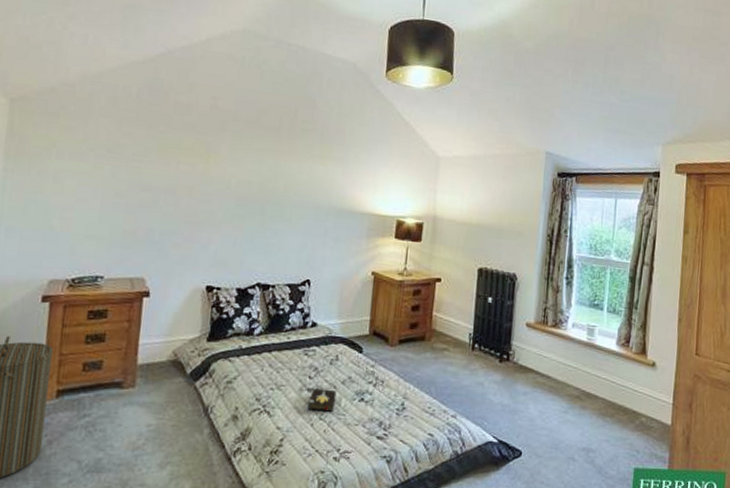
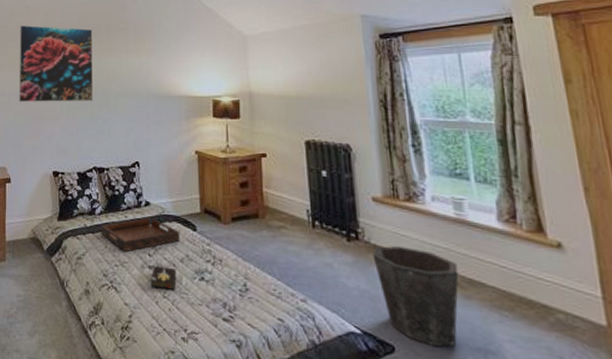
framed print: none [168,106,273,209] -> present [18,25,94,102]
serving tray: none [258,339,345,375] -> present [101,217,180,252]
waste bin: none [518,366,581,449] -> present [372,246,459,347]

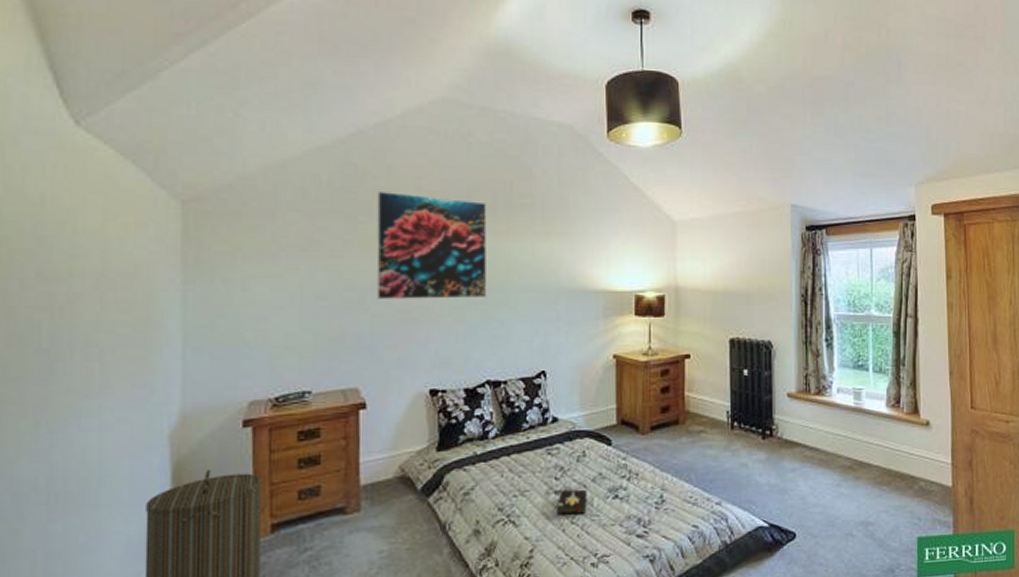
serving tray: present [101,217,180,252] -> none [495,435,592,479]
waste bin: present [372,246,459,347] -> none [784,439,852,526]

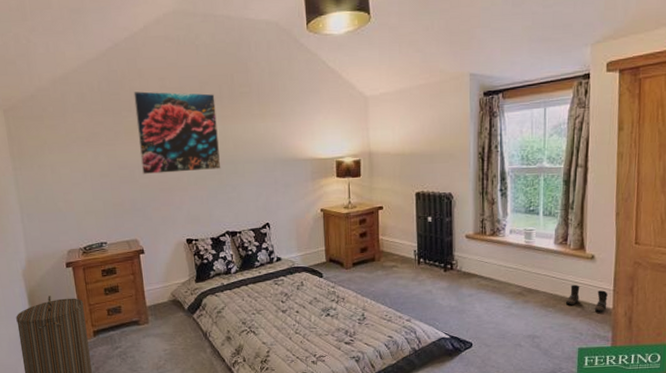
hardback book: present [558,488,588,515] -> none [285,309,307,328]
boots: none [901,457,946,491] -> present [565,285,608,312]

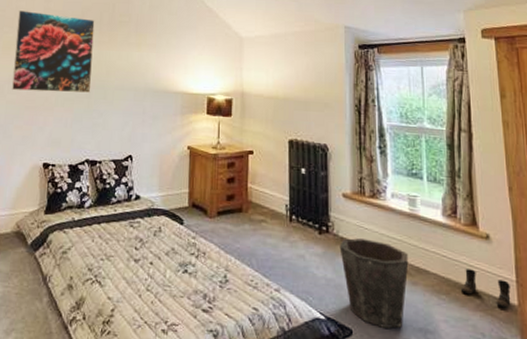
waste bin: none [462,271,522,338] -> present [339,238,409,329]

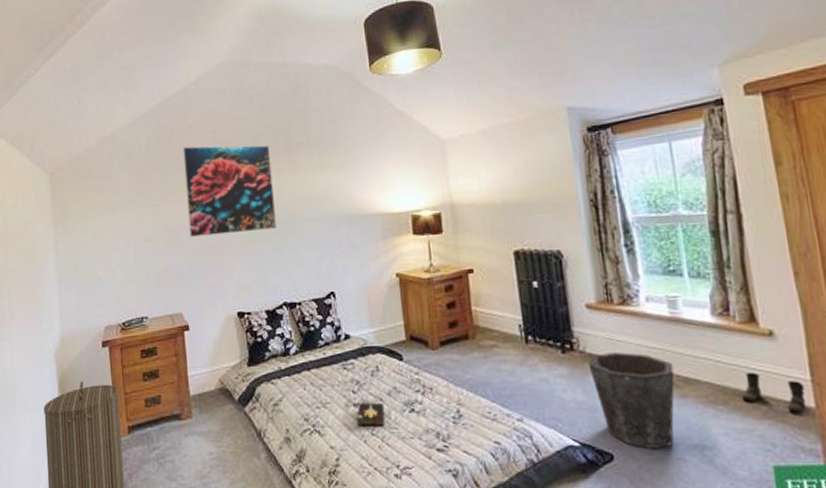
hardback book: none [136,258,162,283] -> present [357,401,385,427]

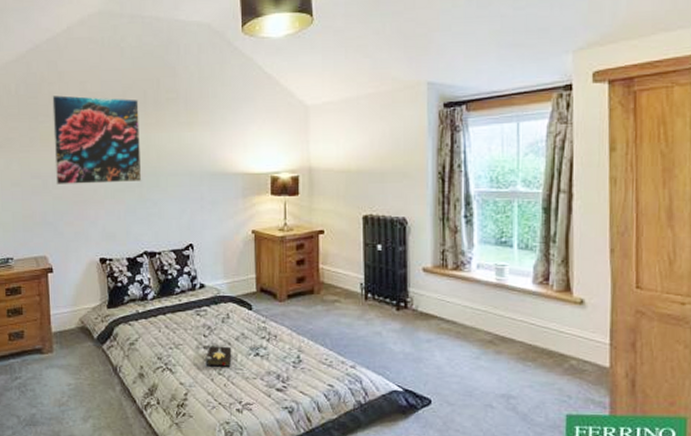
waste bin: present [588,352,675,449] -> none [419,312,493,396]
boots: present [741,372,807,412] -> none [548,335,603,370]

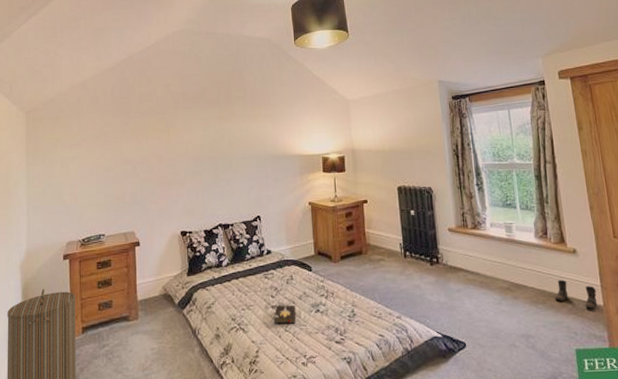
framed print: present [52,95,142,184] -> none [142,95,217,169]
boots: none [548,335,603,370] -> present [554,280,598,309]

